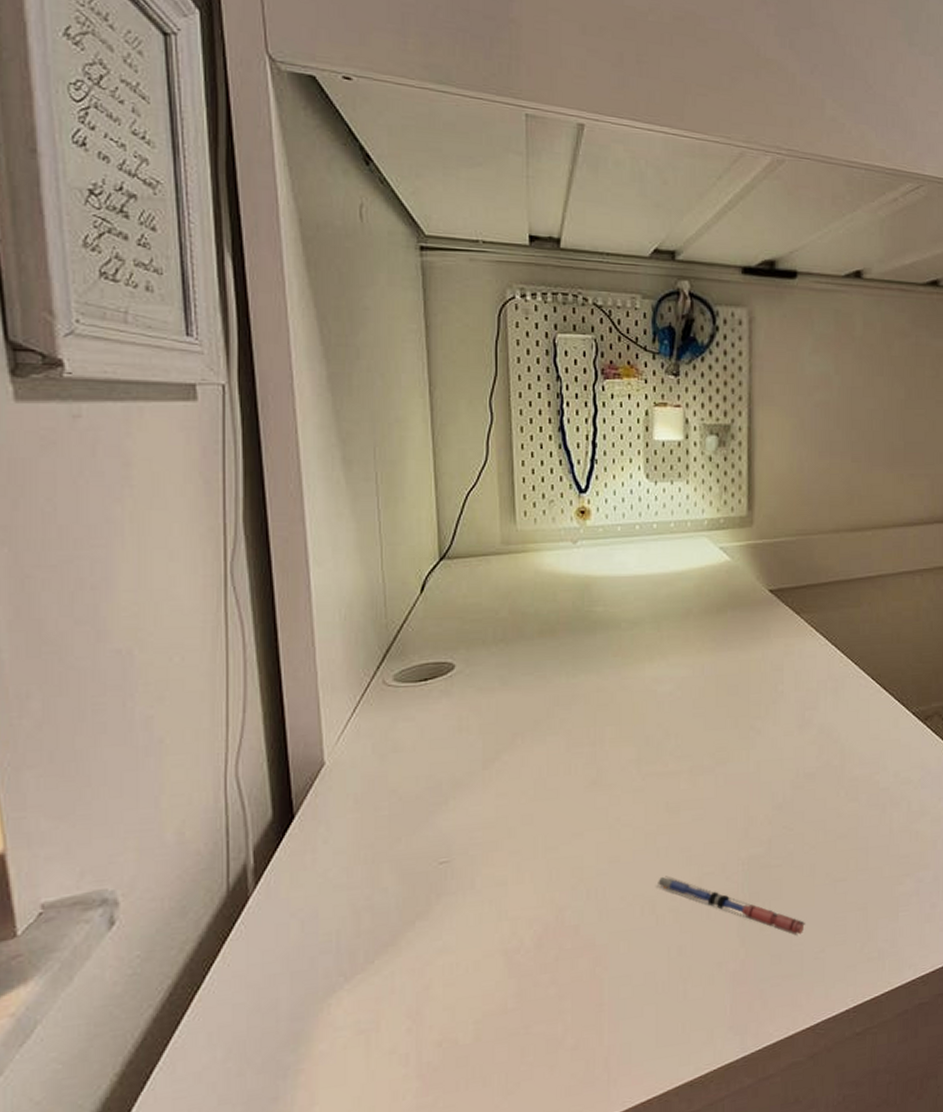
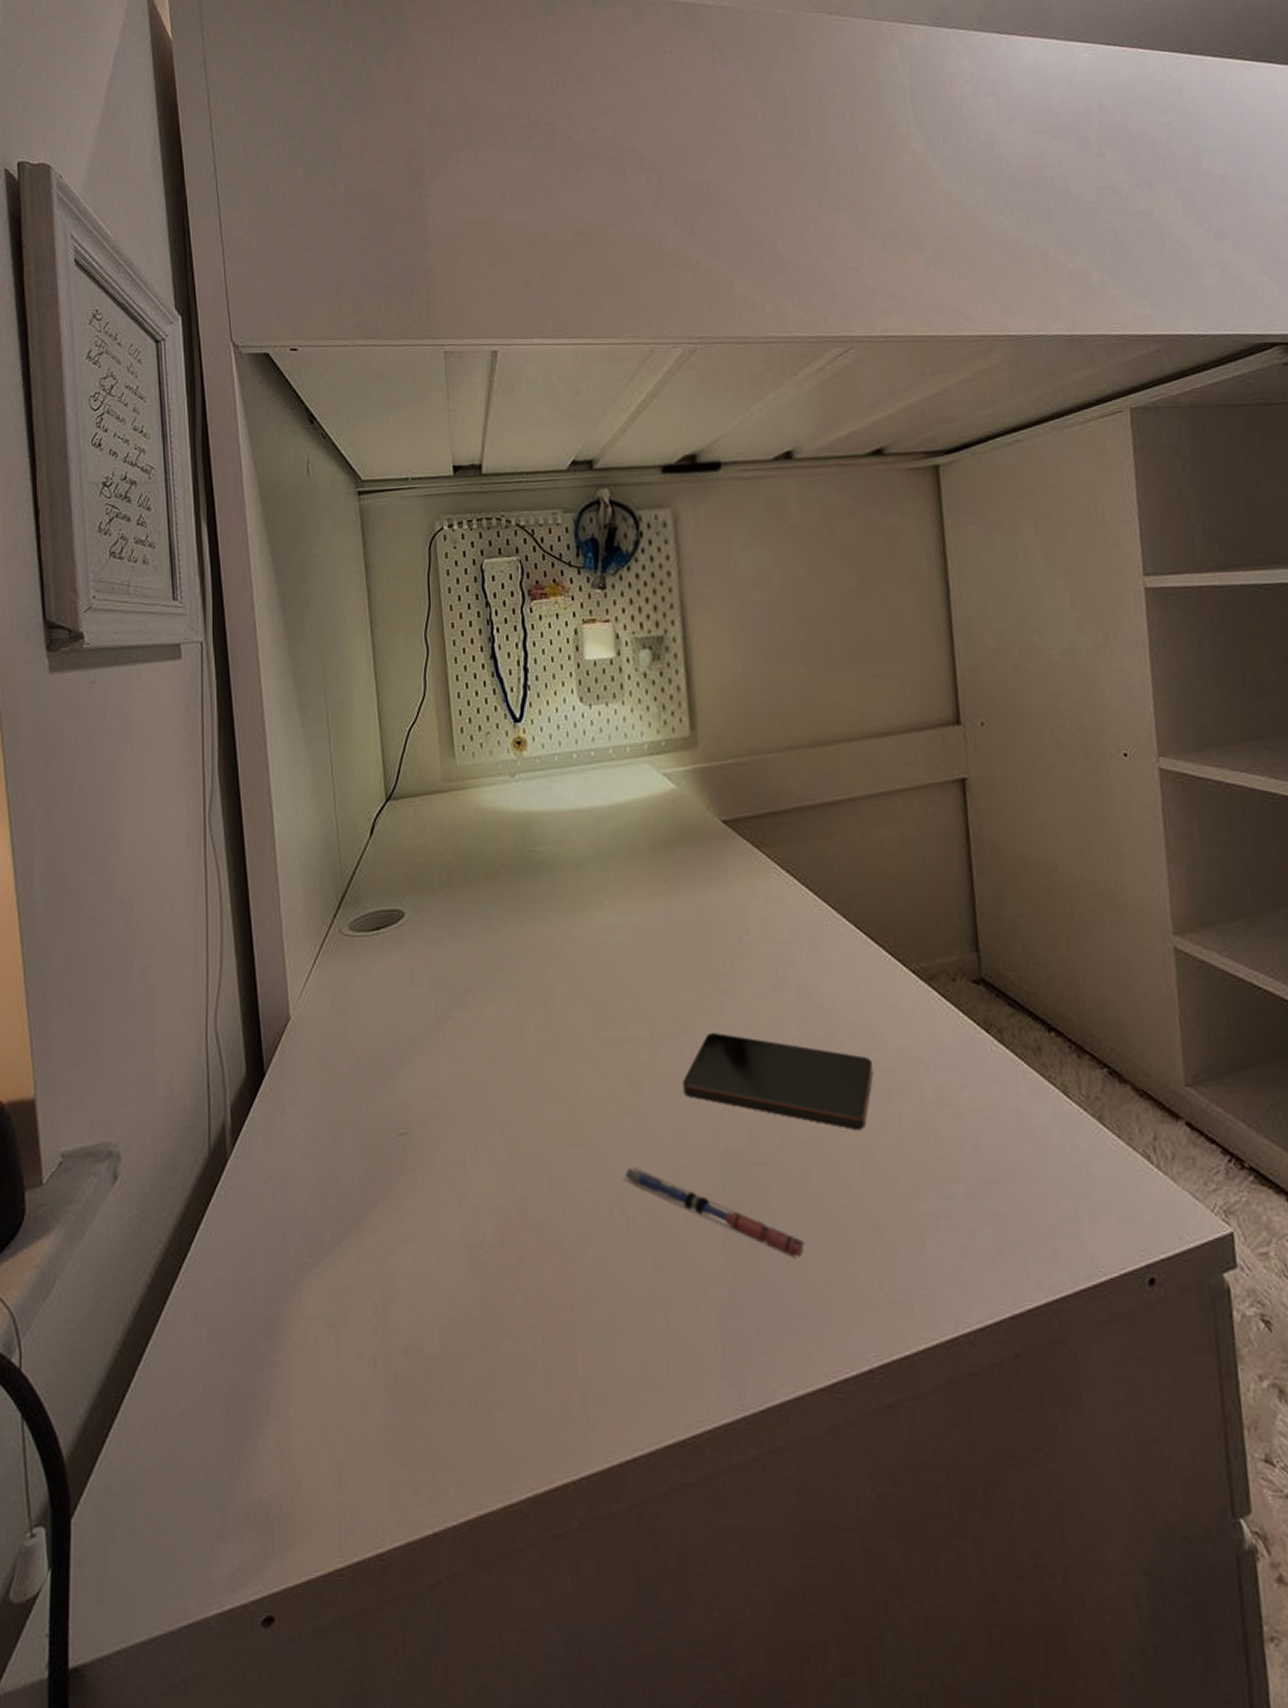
phone: none [715,764,874,836] -> present [683,1032,874,1131]

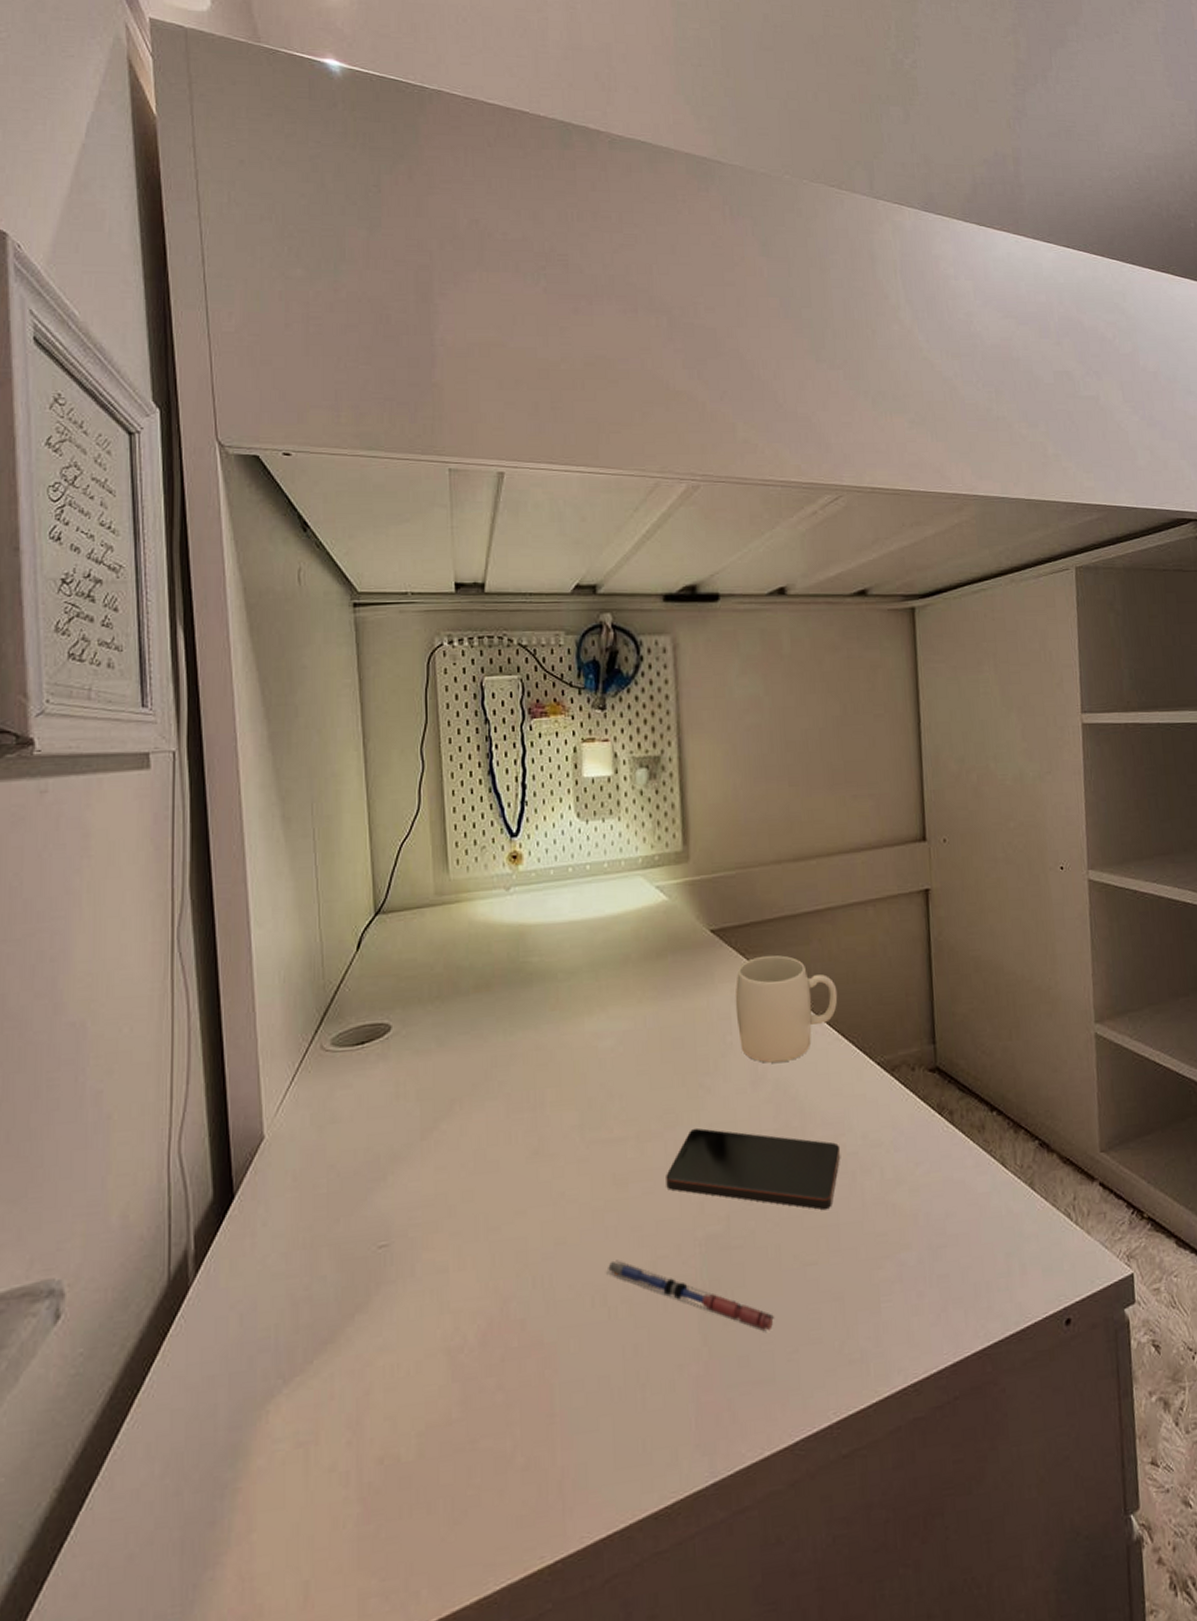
mug: none [750,848,865,966] -> present [735,955,838,1063]

